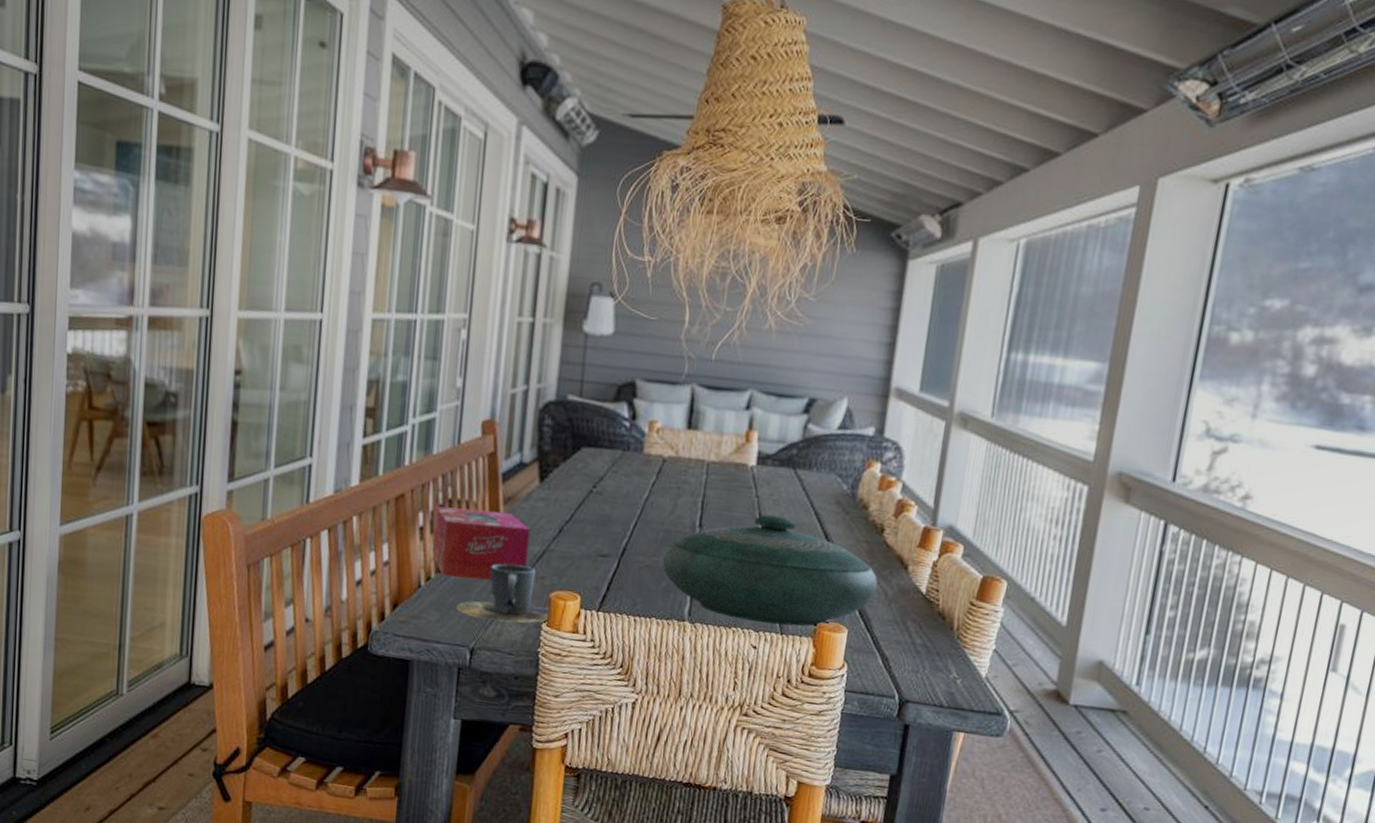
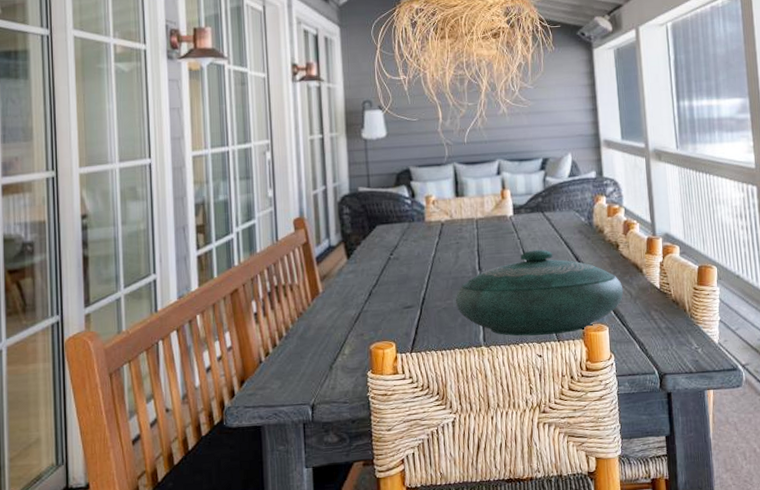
tissue box: present [432,506,531,580] -> none [265,288,347,350]
cup: present [456,563,551,623] -> none [294,328,373,378]

